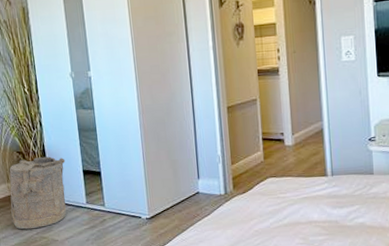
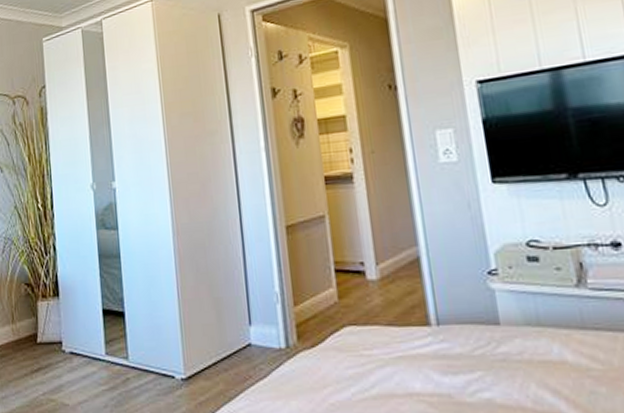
laundry hamper: present [9,156,67,230] -> none [14,290,82,388]

